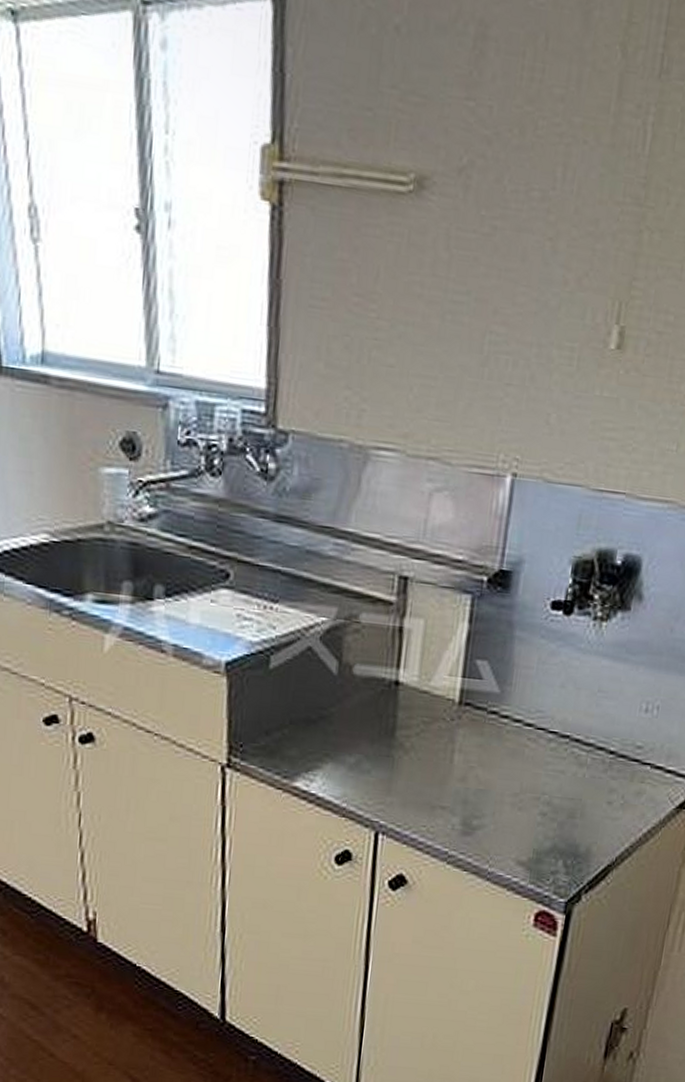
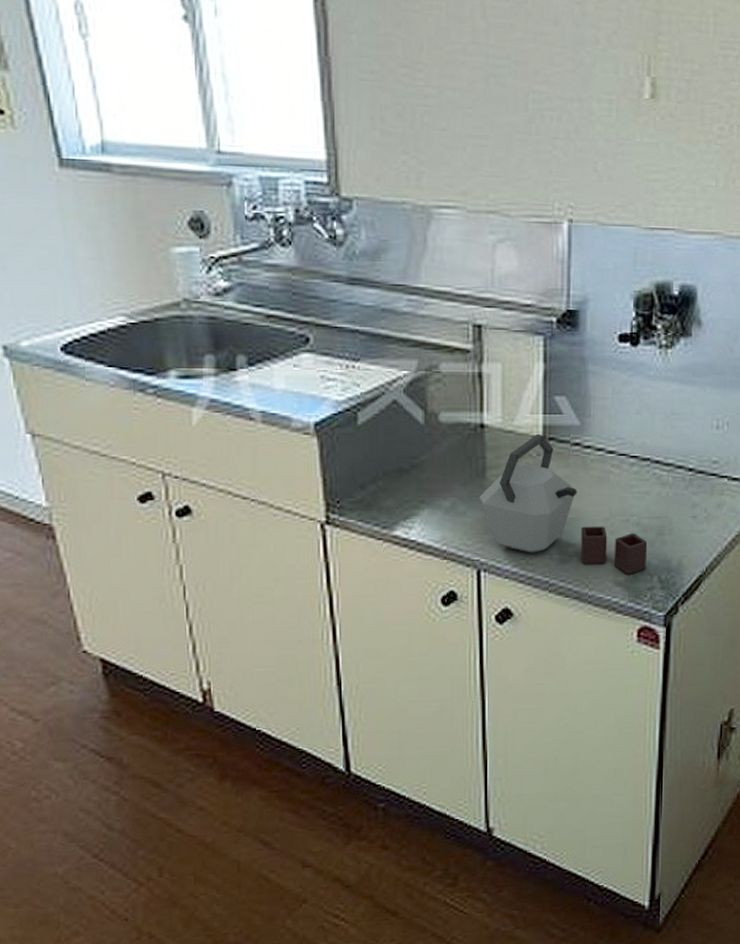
kettle: none [385,697,557,855] -> present [479,433,648,575]

